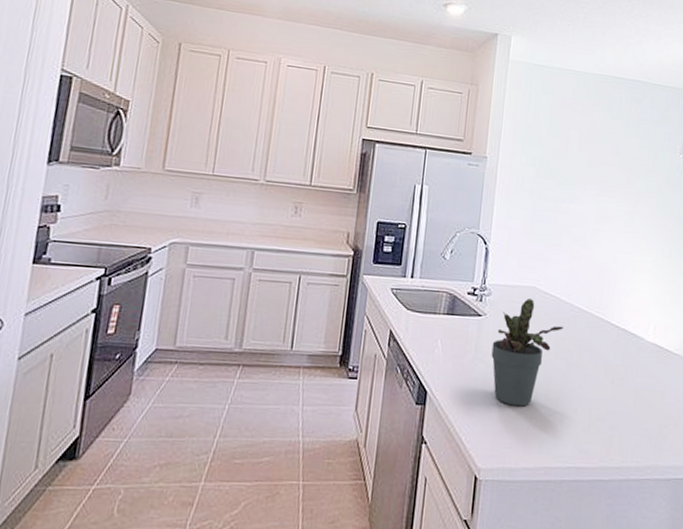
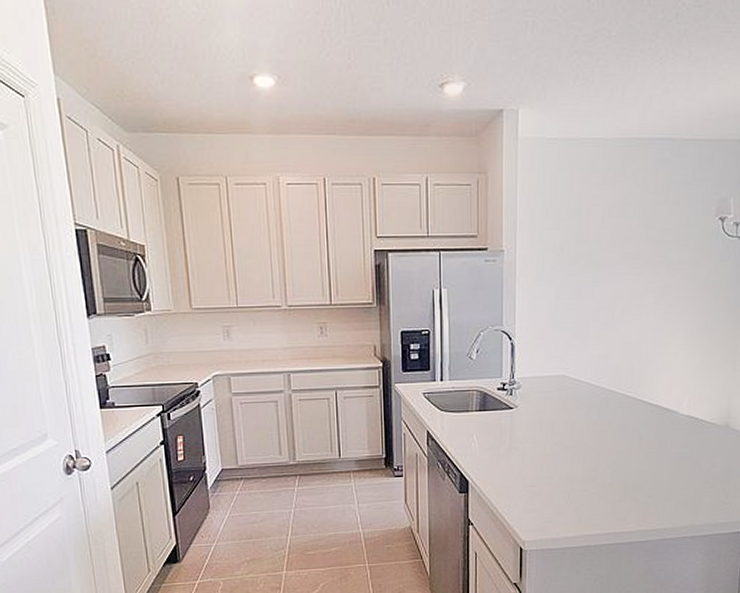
potted plant: present [491,299,564,407] -> none [526,387,596,486]

